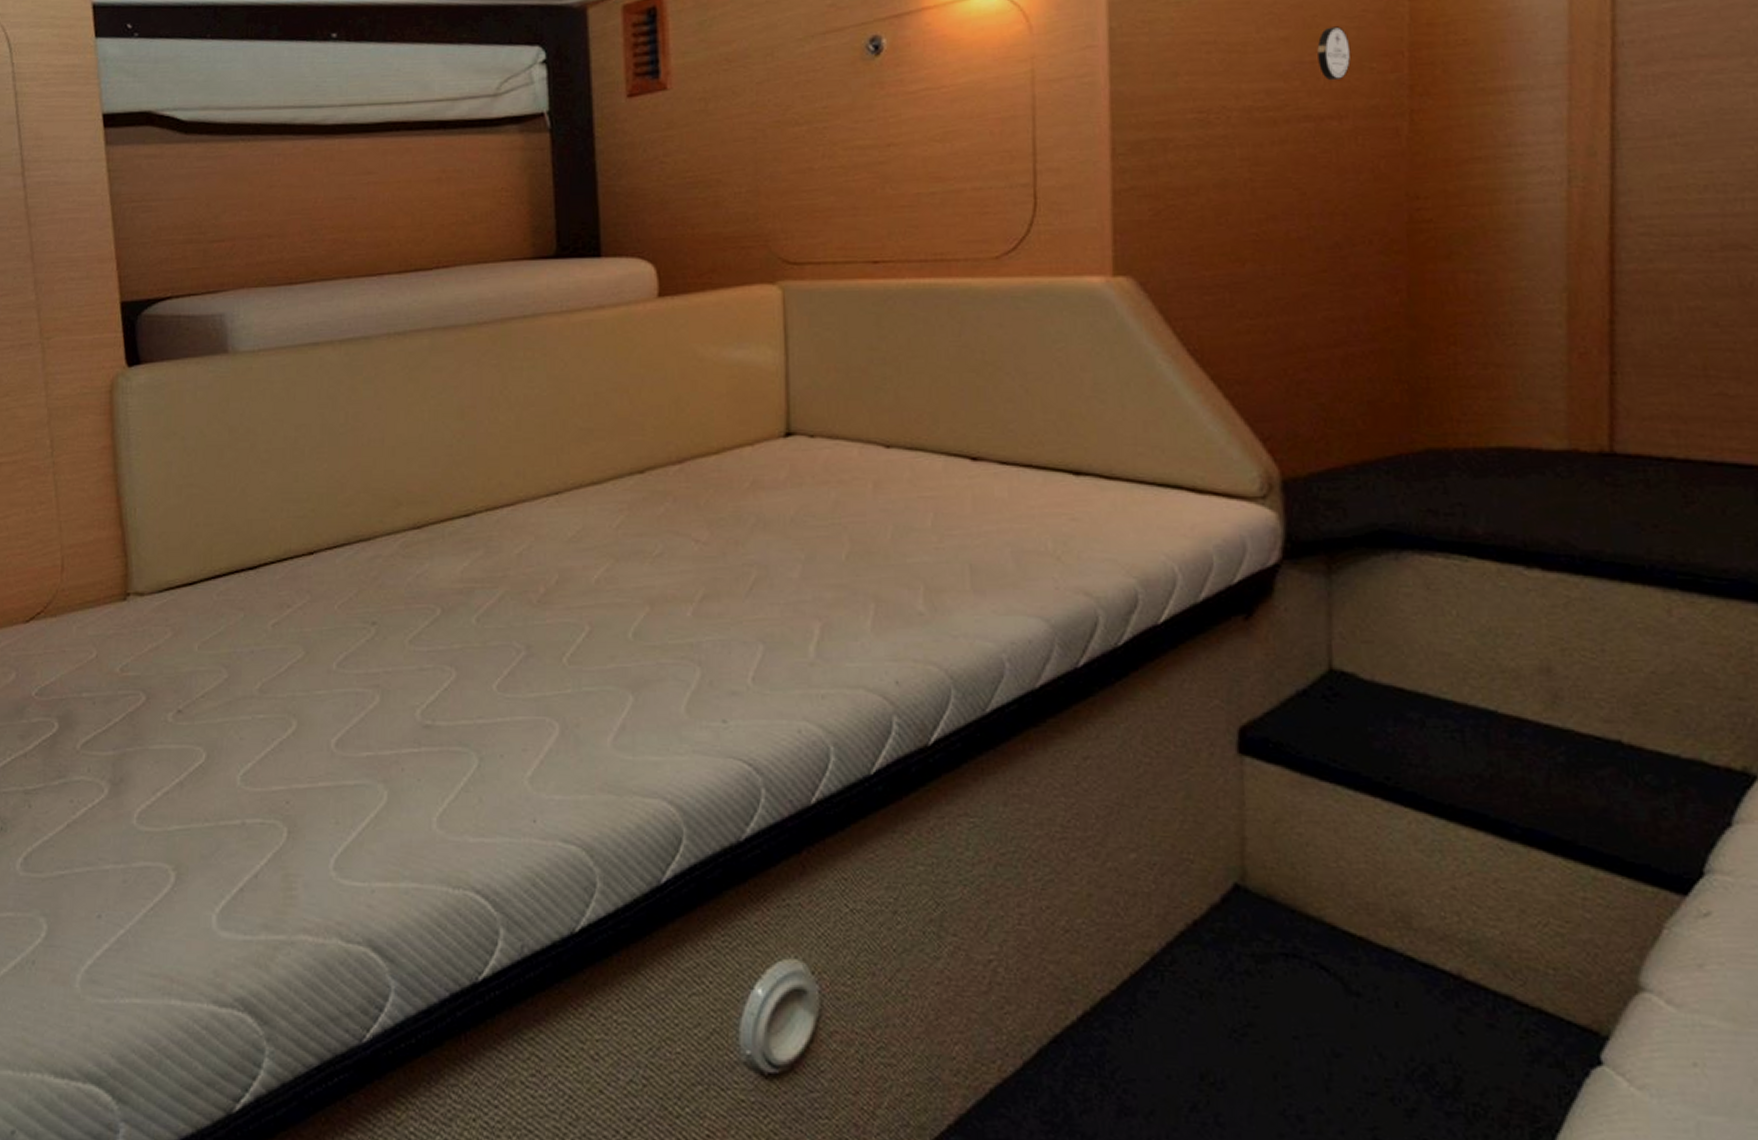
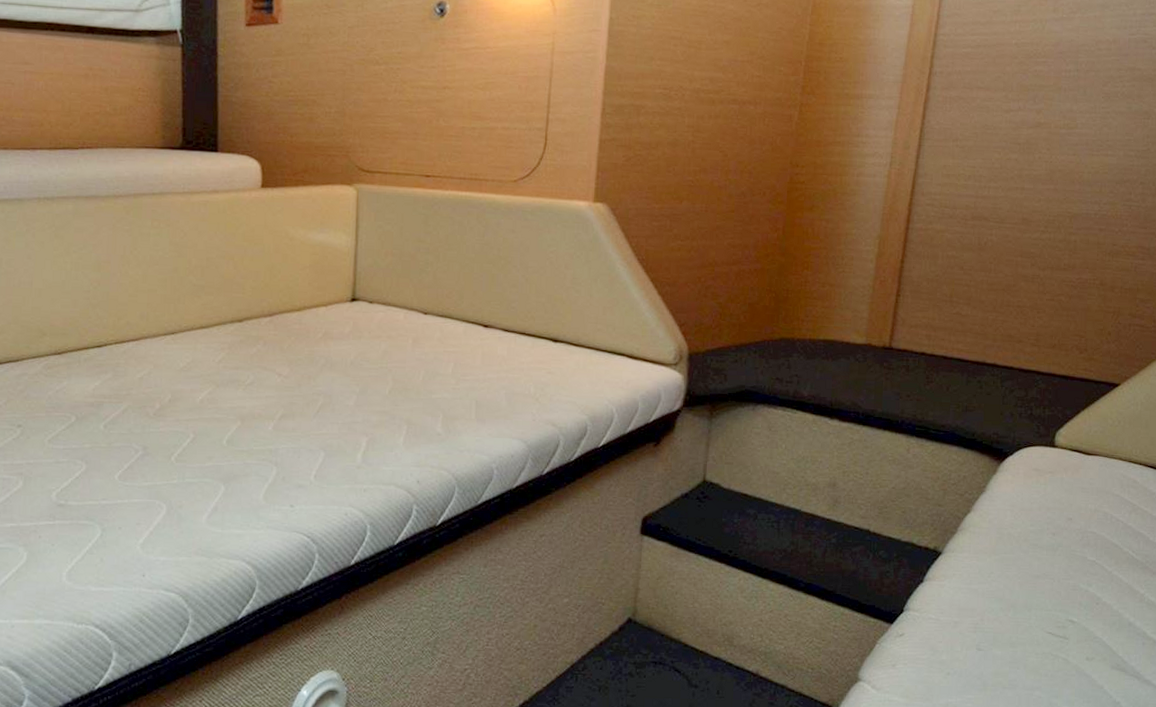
badge: present [1317,26,1351,81] -> none [746,37,769,77]

